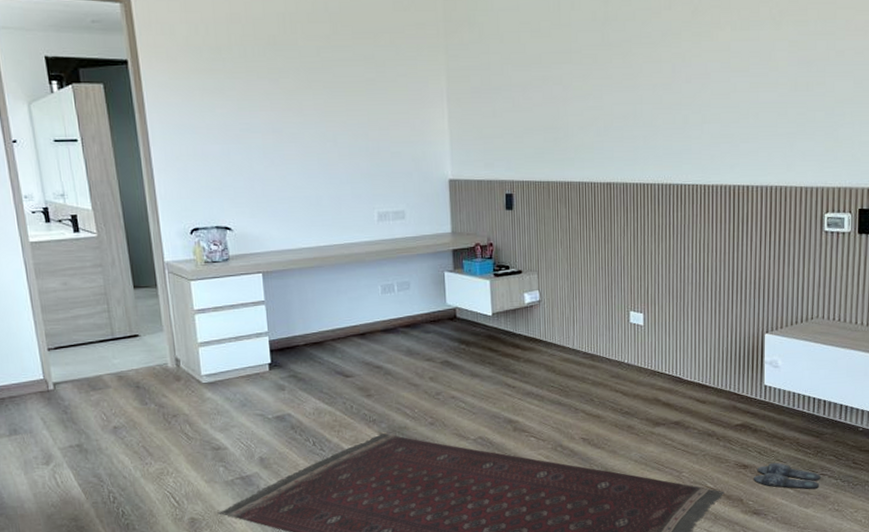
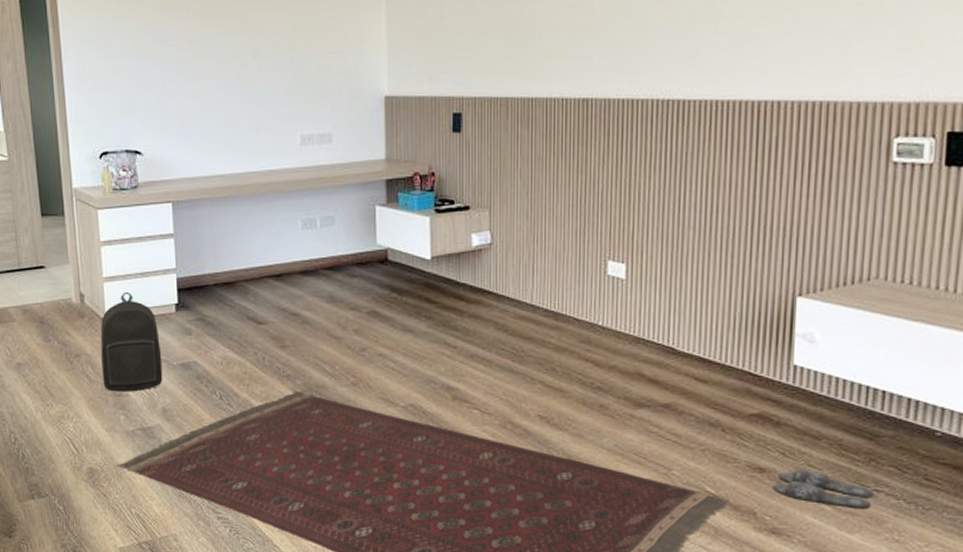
backpack: none [197,354,259,446] -> present [100,291,163,392]

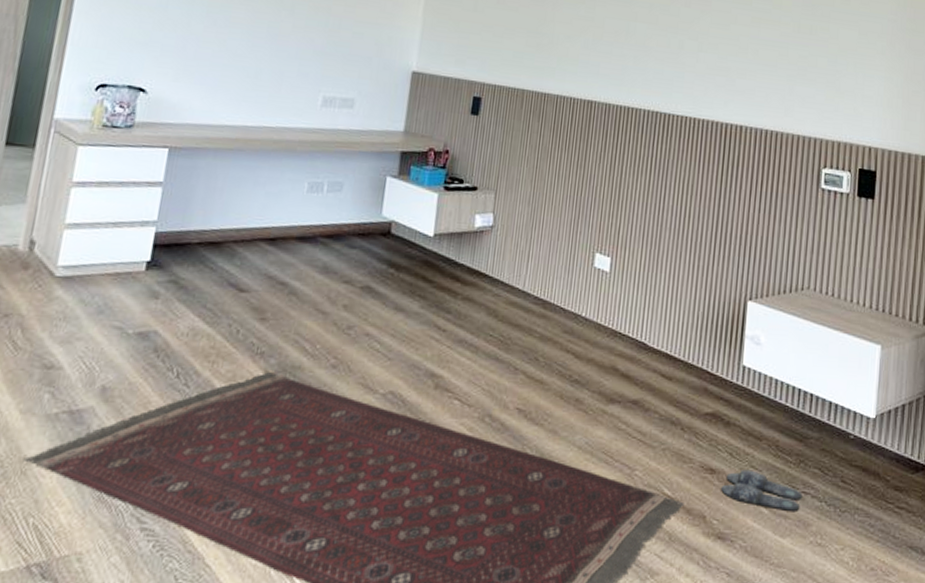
backpack: present [100,291,163,392] -> none [31,242,120,365]

